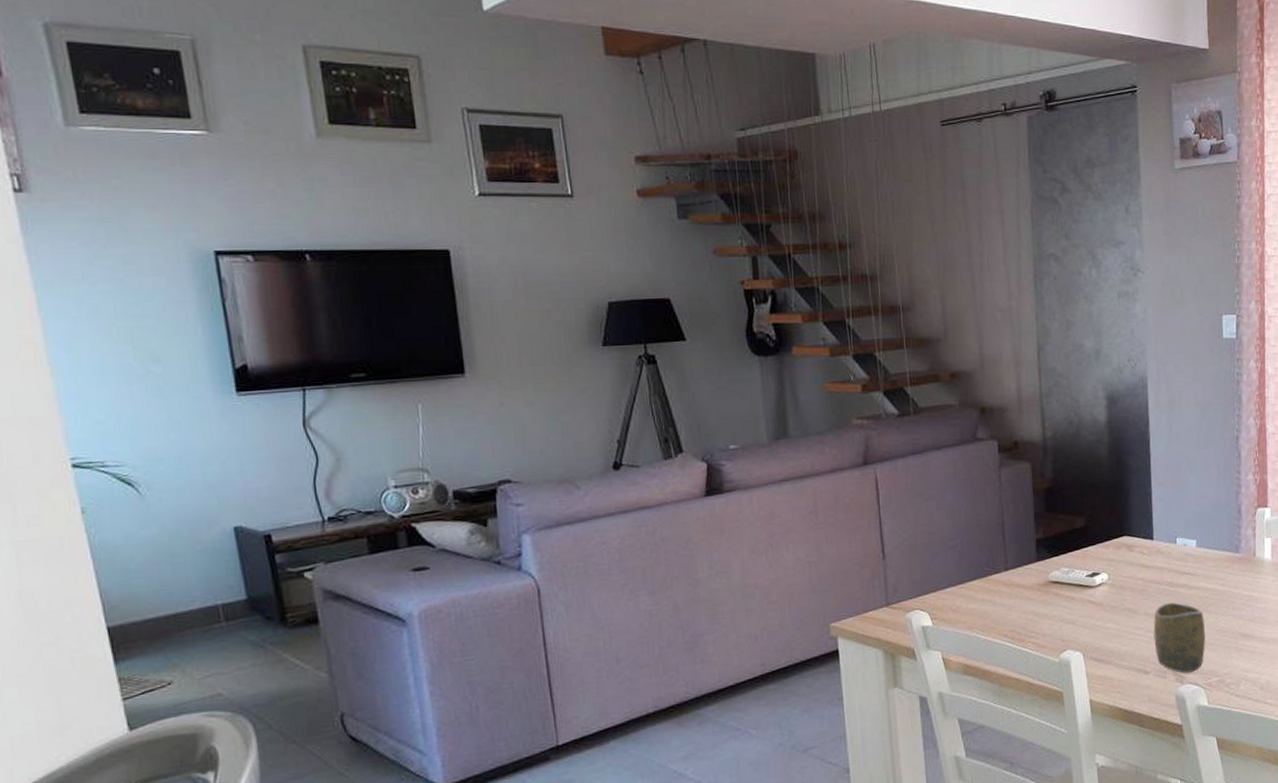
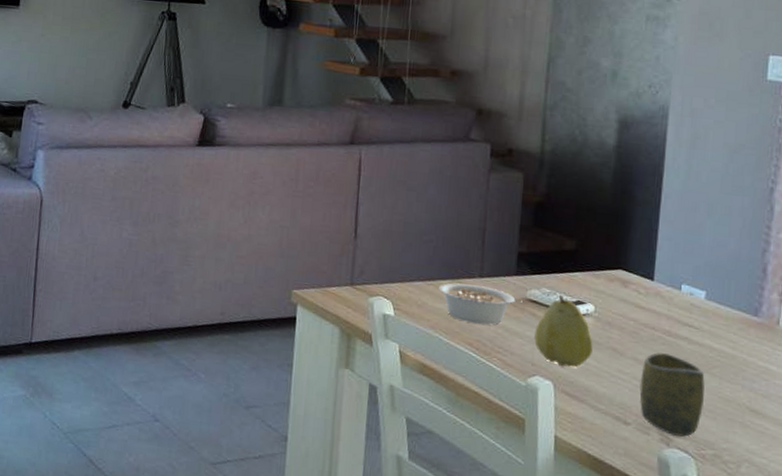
legume: none [969,578,1046,616] -> present [438,283,523,325]
fruit: none [1060,570,1111,637] -> present [534,294,593,368]

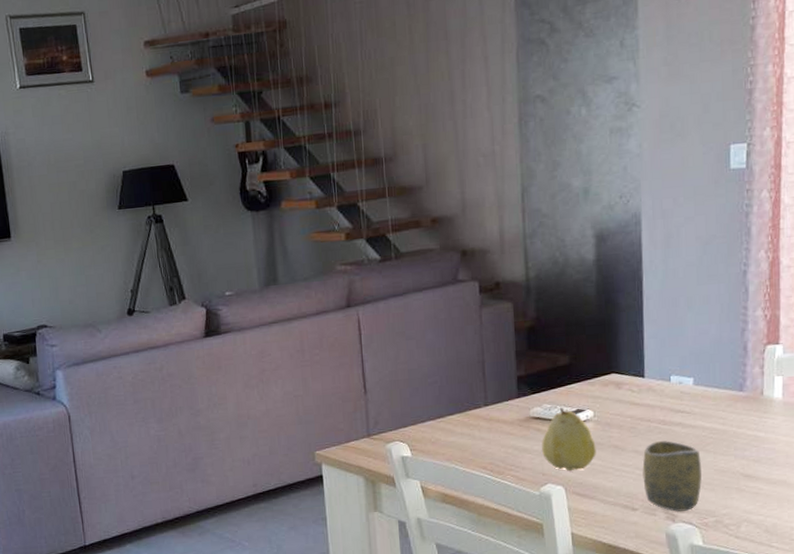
legume: present [438,283,523,325] -> none [448,413,527,449]

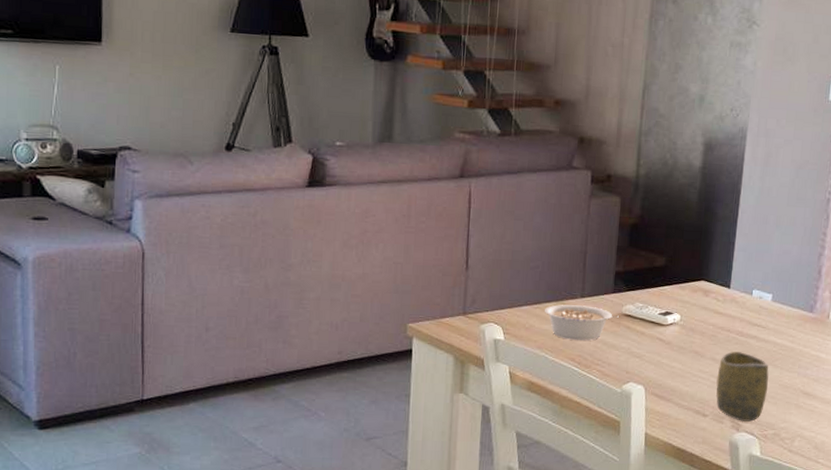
legume: none [448,413,527,449] -> present [544,304,619,341]
fruit: present [542,407,596,472] -> none [629,307,679,372]

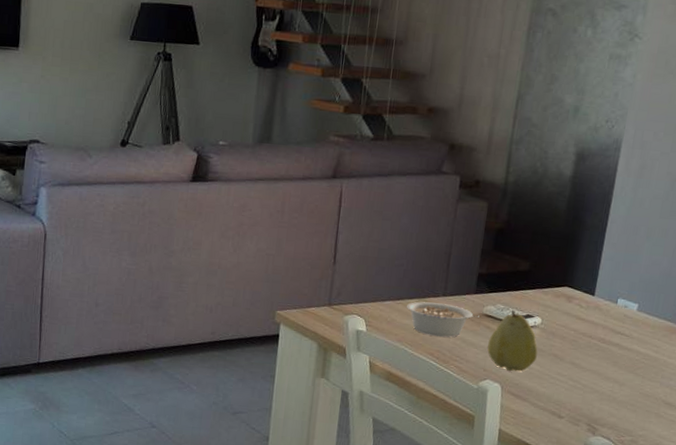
fruit: none [629,307,679,372] -> present [487,309,538,372]
cup: present [716,350,769,422] -> none [573,356,630,427]

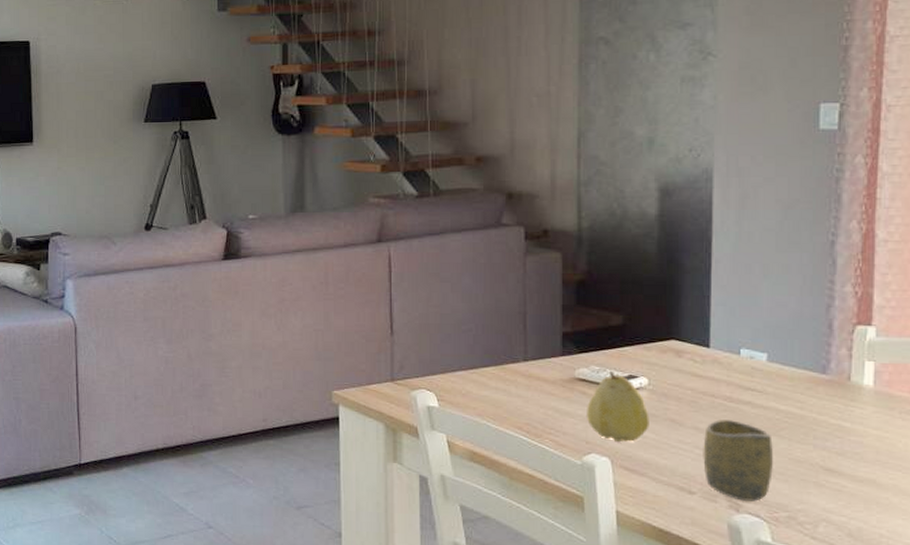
legume: present [406,301,480,338] -> none [481,369,571,408]
cup: none [573,356,630,427] -> present [703,418,773,501]

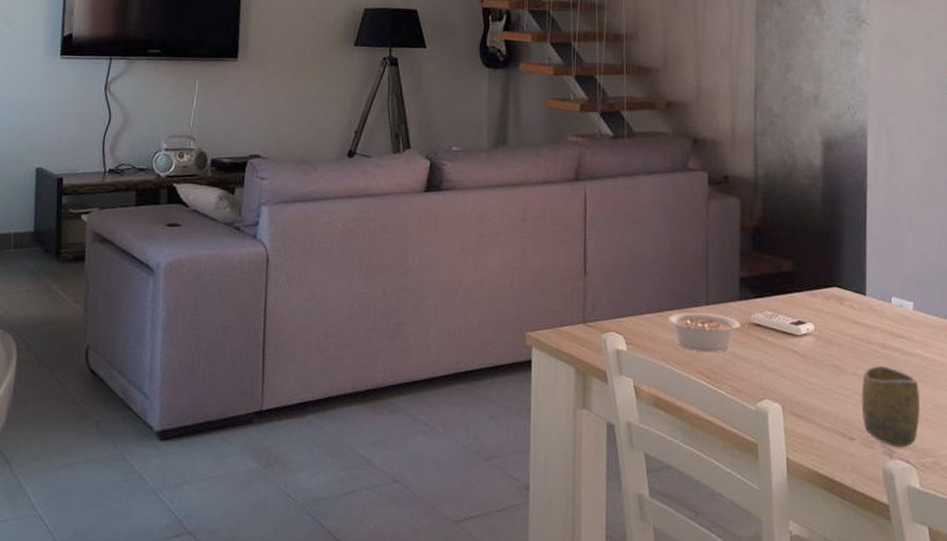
legume: none [481,369,571,408] -> present [667,312,747,352]
fruit: present [587,370,649,443] -> none [761,316,815,388]

